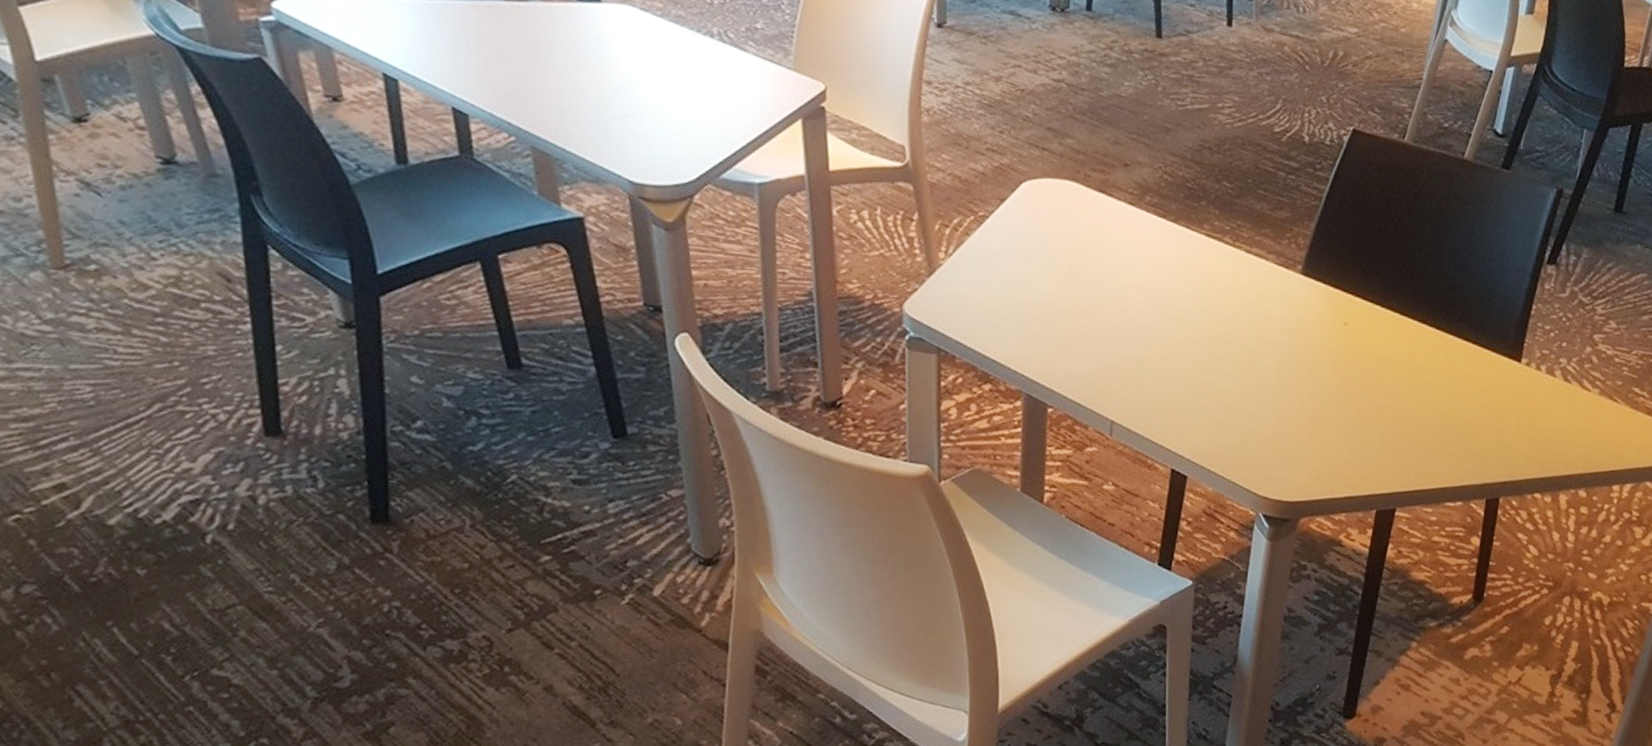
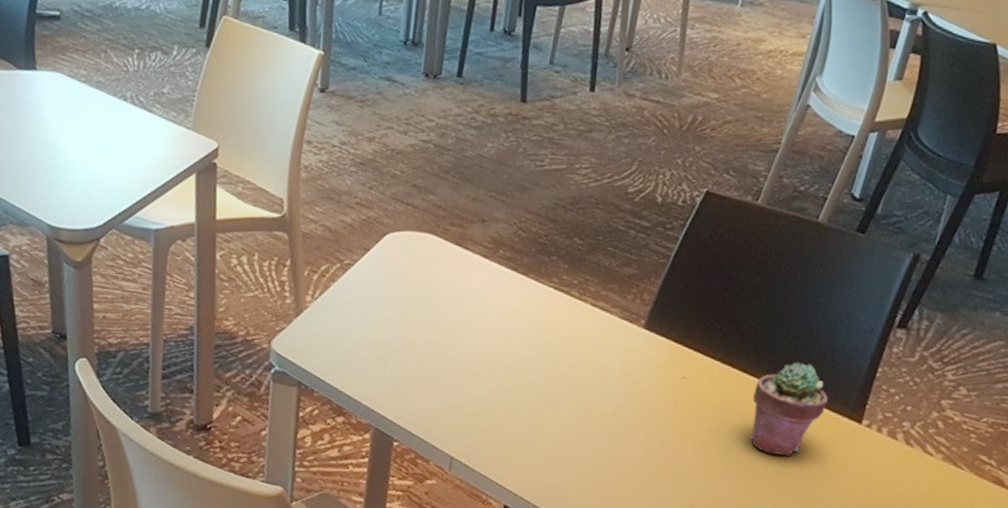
potted succulent: none [1415,303,1487,399] -> present [750,362,828,456]

